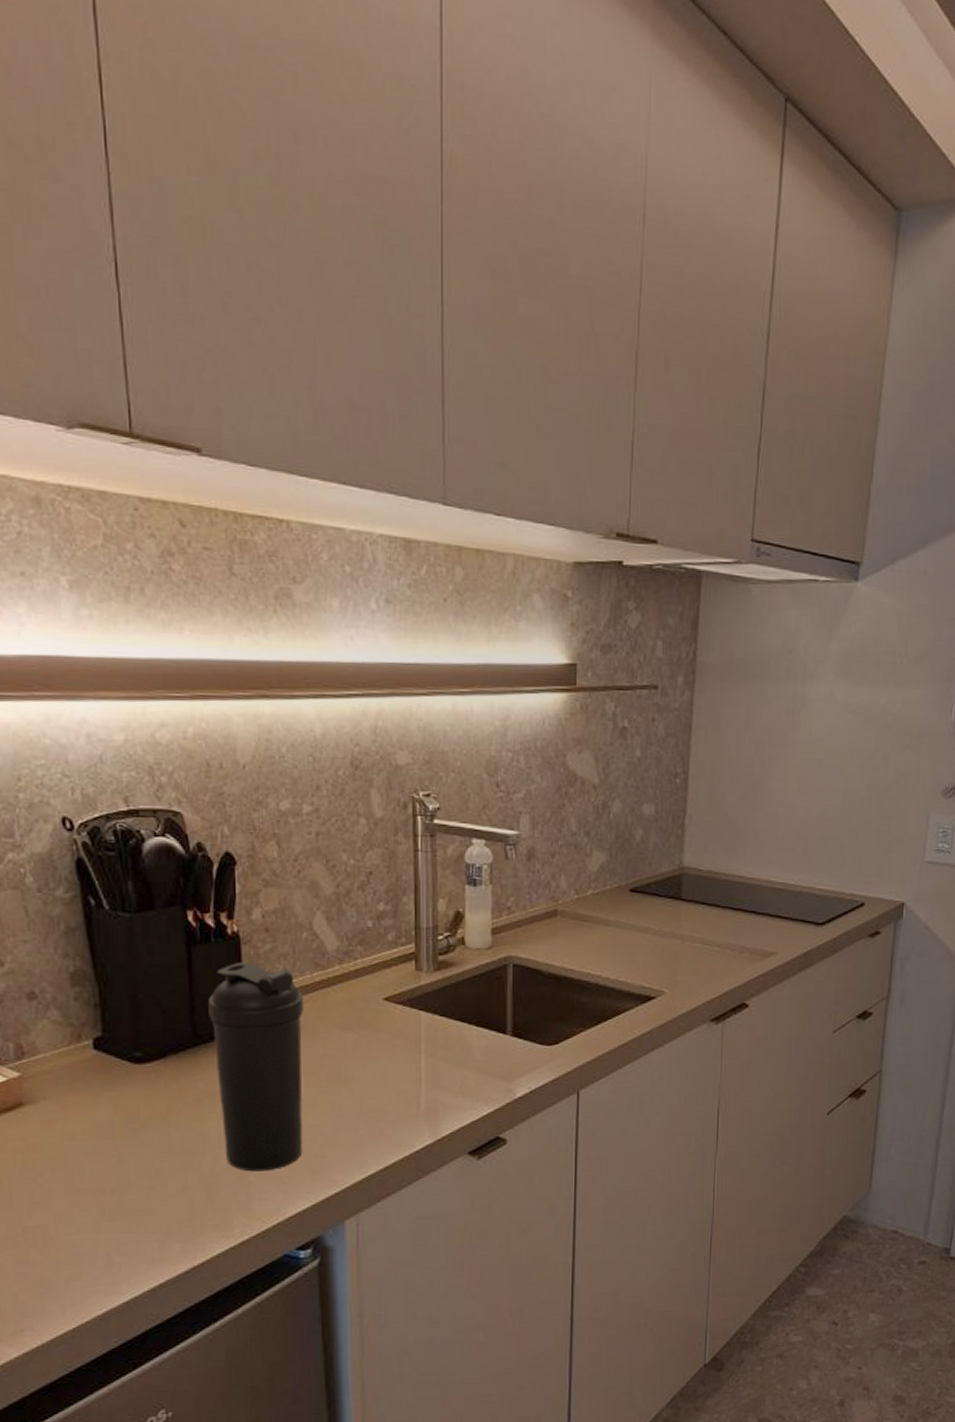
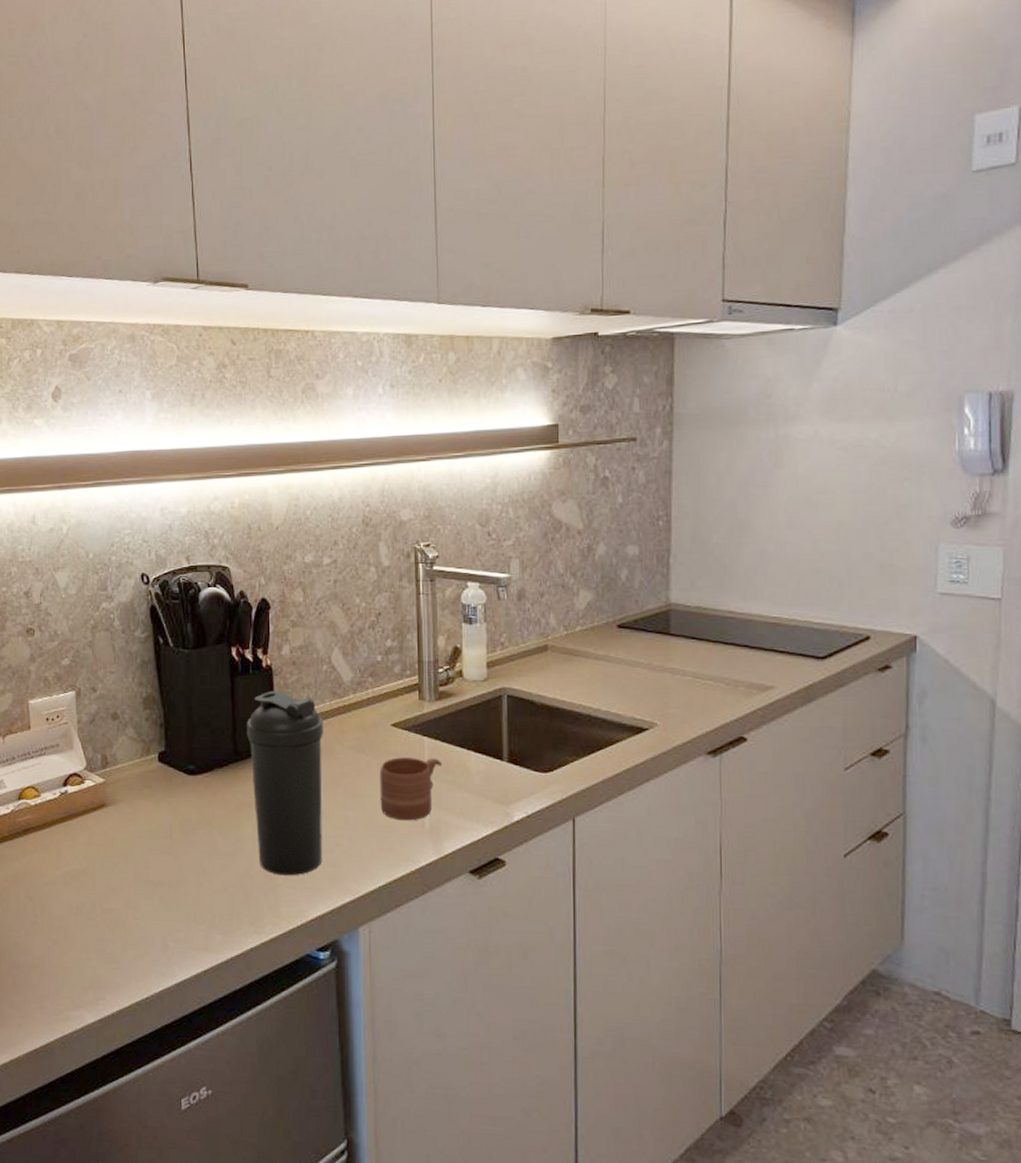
mug: none [369,1034,441,1103] -> present [379,757,443,821]

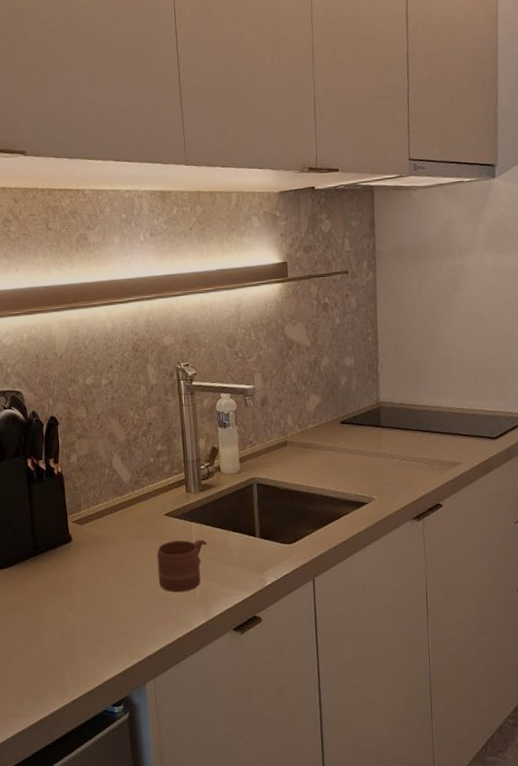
water bottle: present [247,690,324,876] -> none [44,493,113,647]

